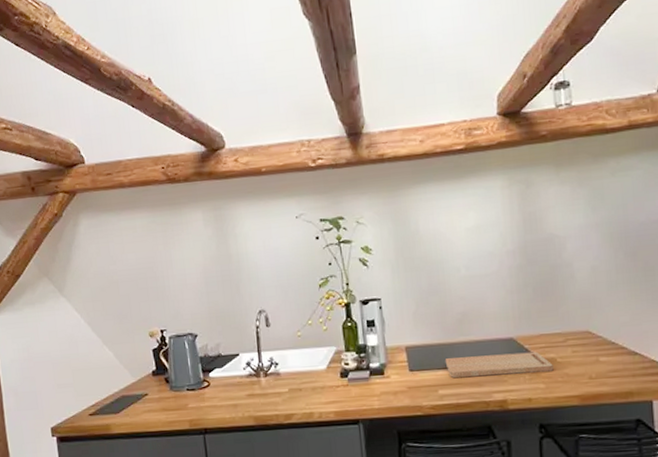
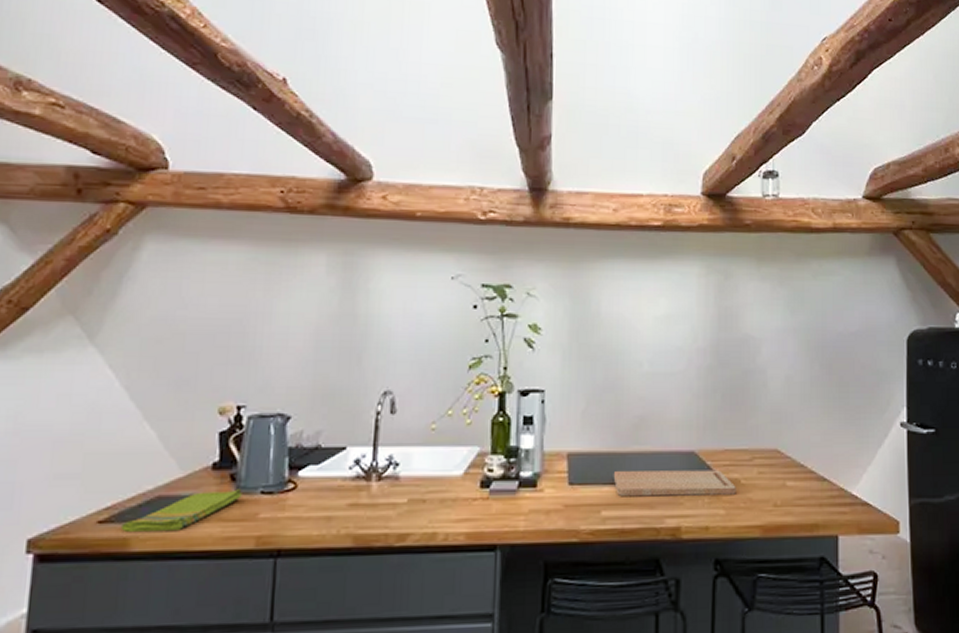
dish towel: none [103,388,175,420] -> present [120,489,242,532]

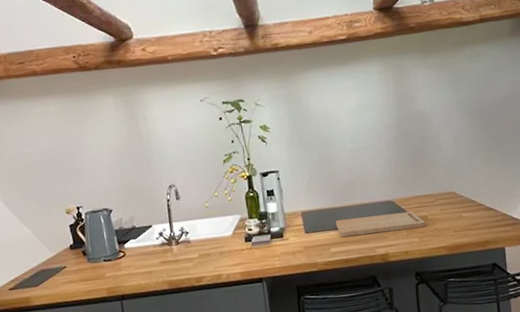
dish towel: present [120,489,242,532] -> none [23,260,92,294]

